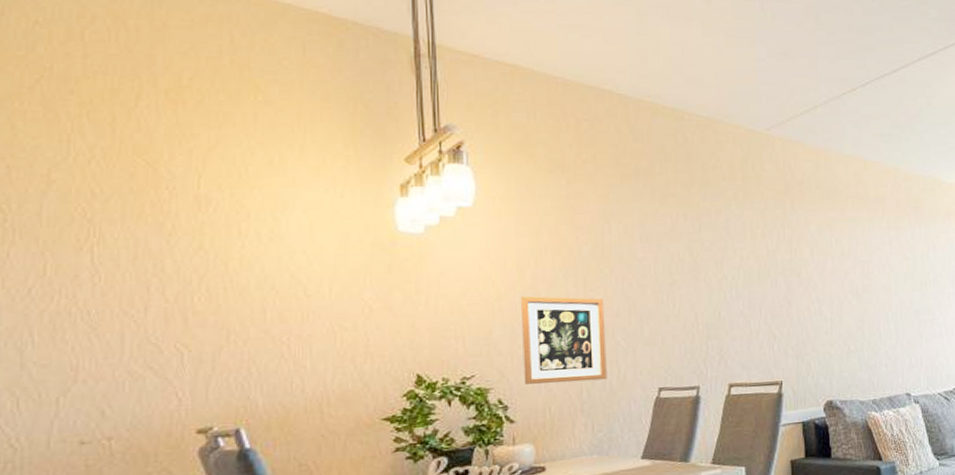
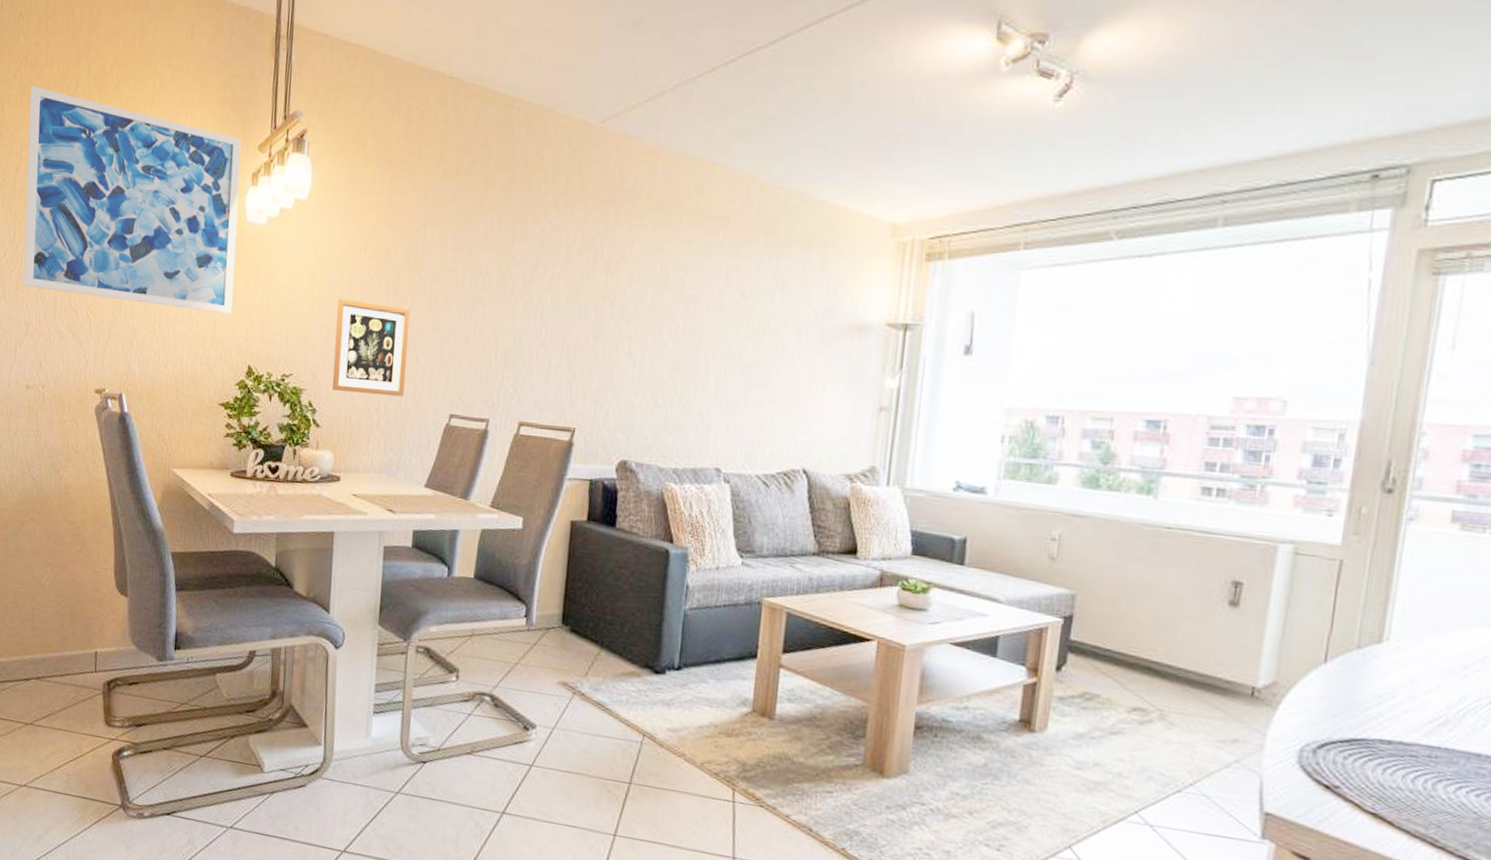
wall art: none [59,100,389,327] -> present [23,85,242,314]

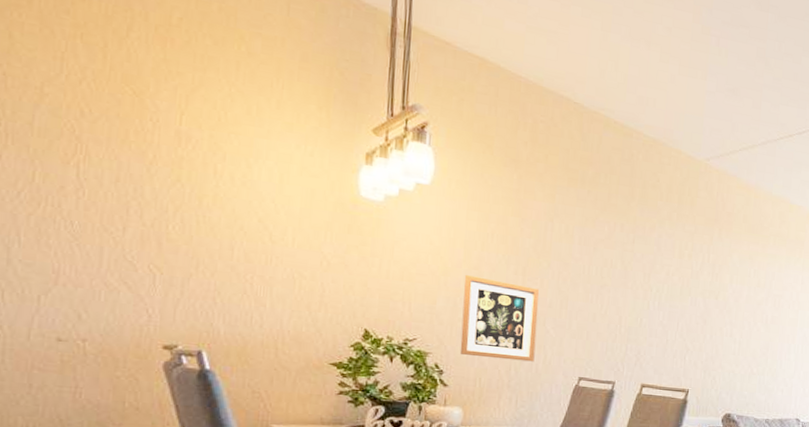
wall art: present [23,85,242,314] -> none [48,18,353,281]

